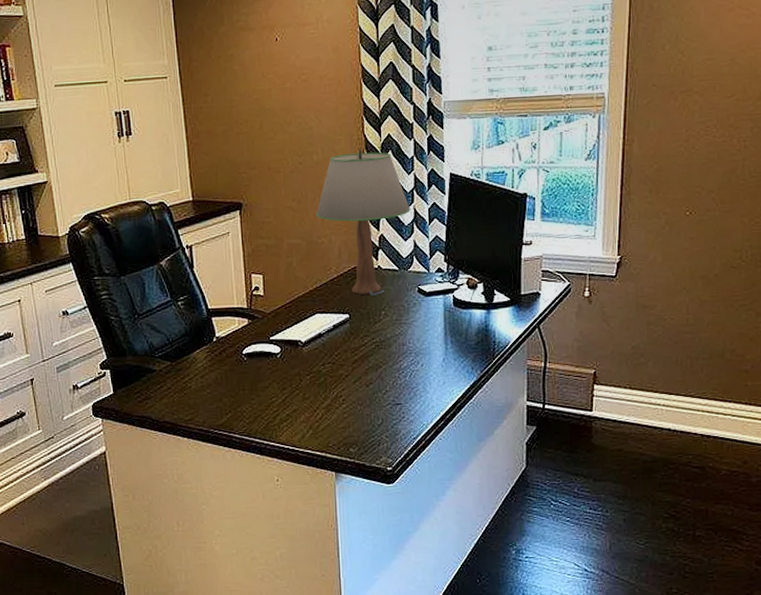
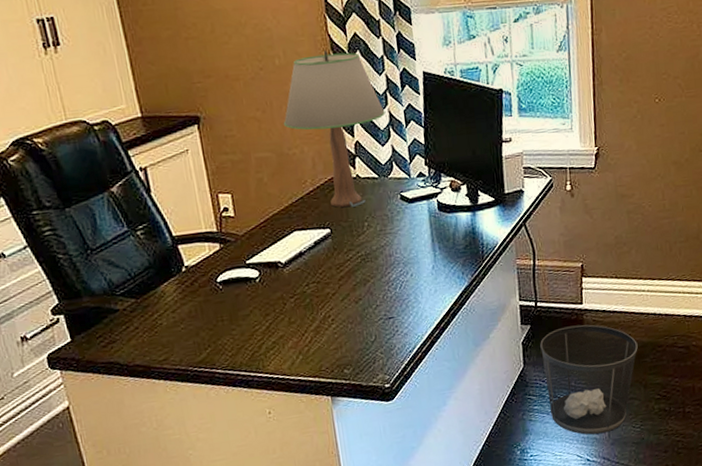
waste bin: none [545,432,648,546] -> present [540,324,638,435]

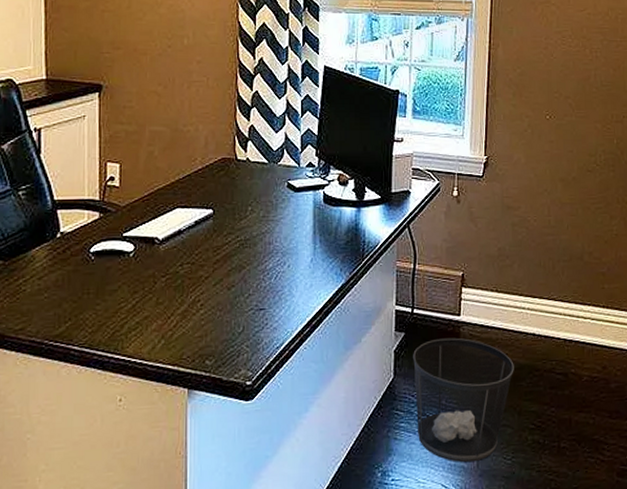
table lamp: present [283,49,385,208] -> none [182,34,283,191]

